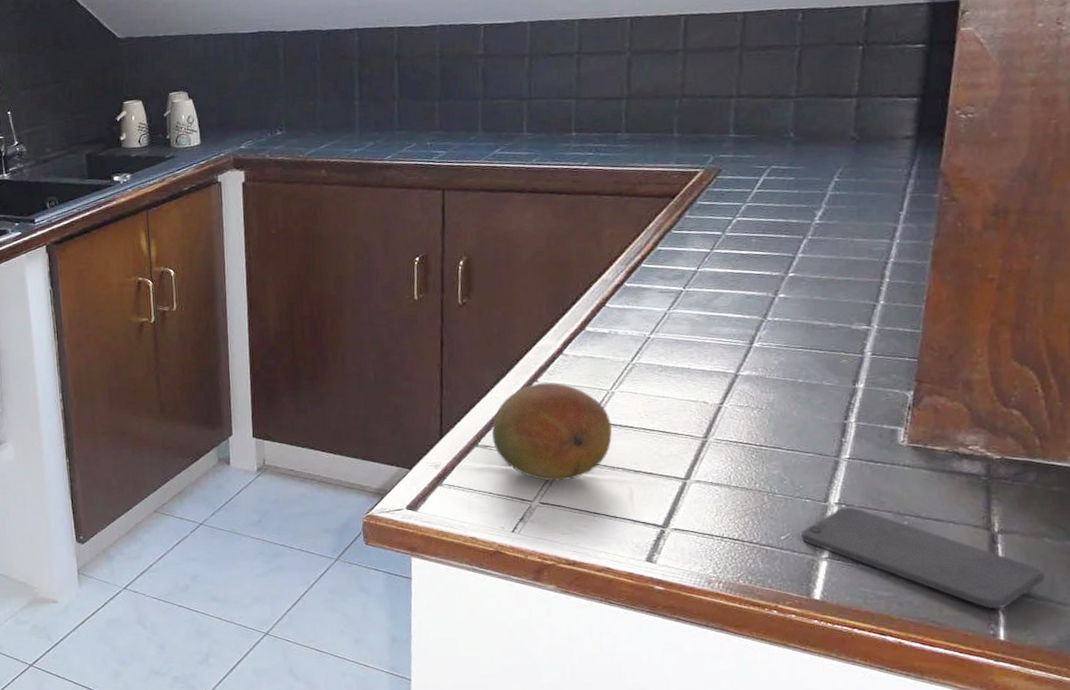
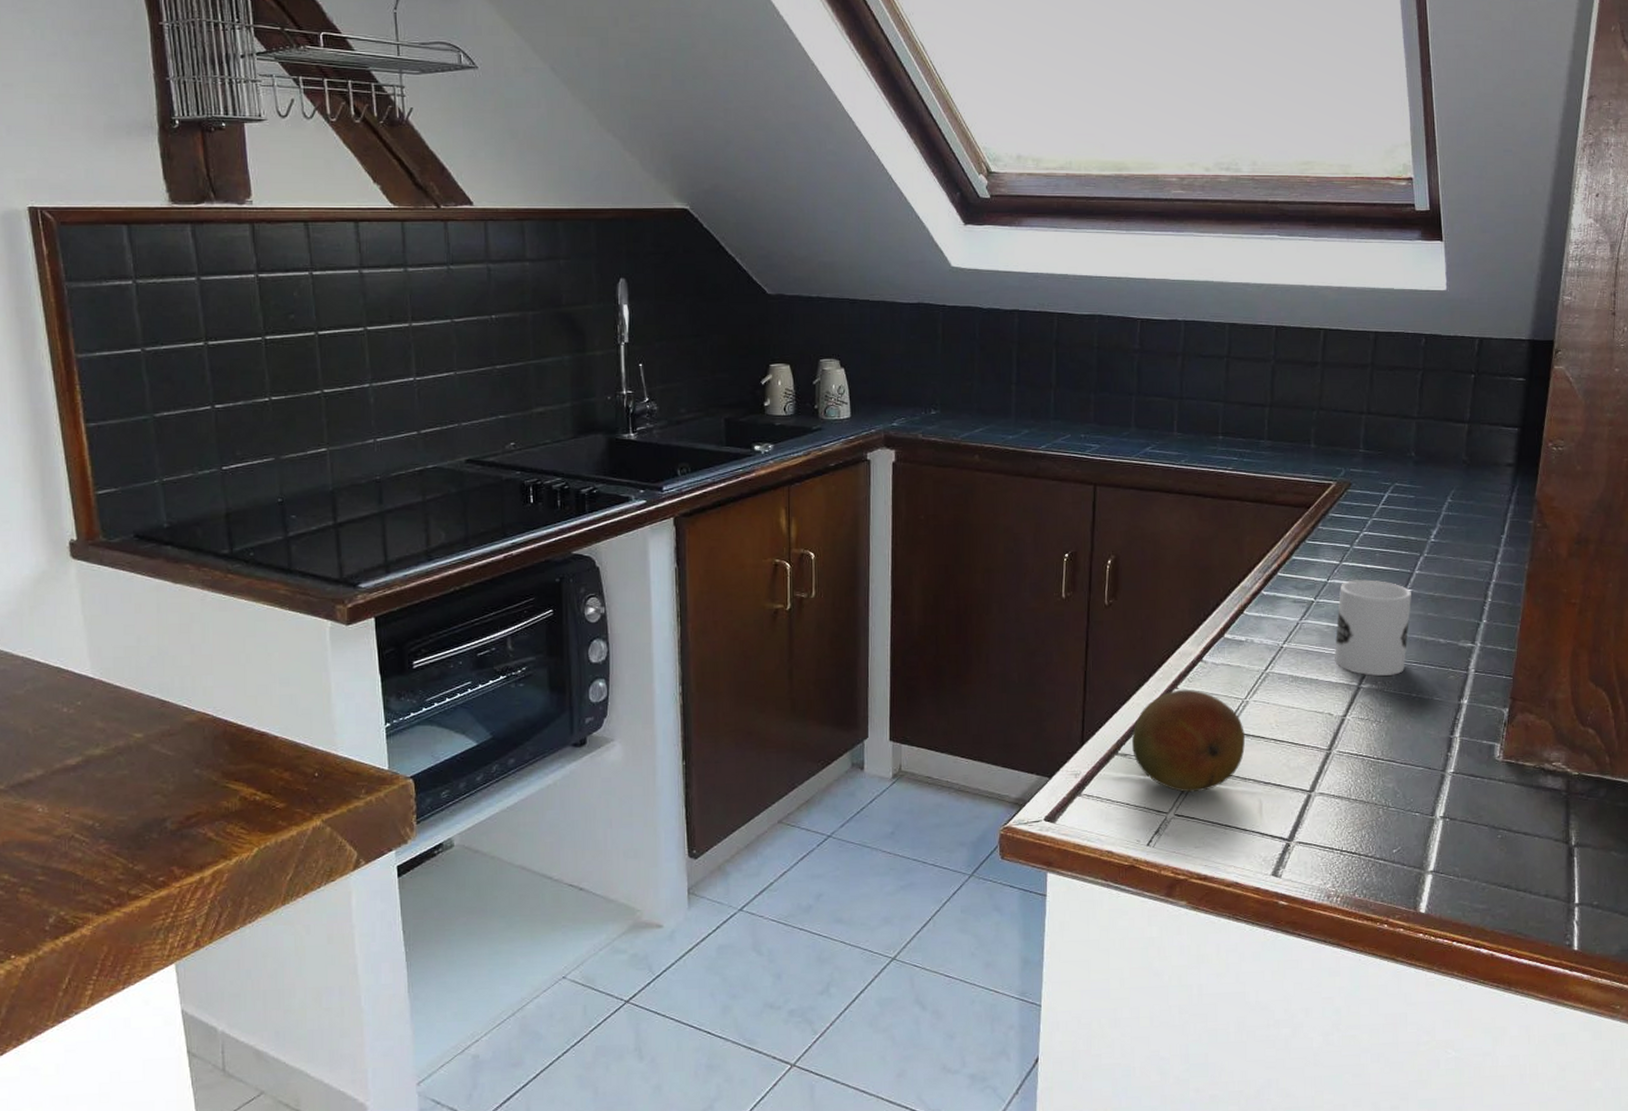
mug: none [707,266,795,363] -> present [1334,580,1411,676]
smartphone: present [802,507,1045,609] -> none [1411,820,1612,920]

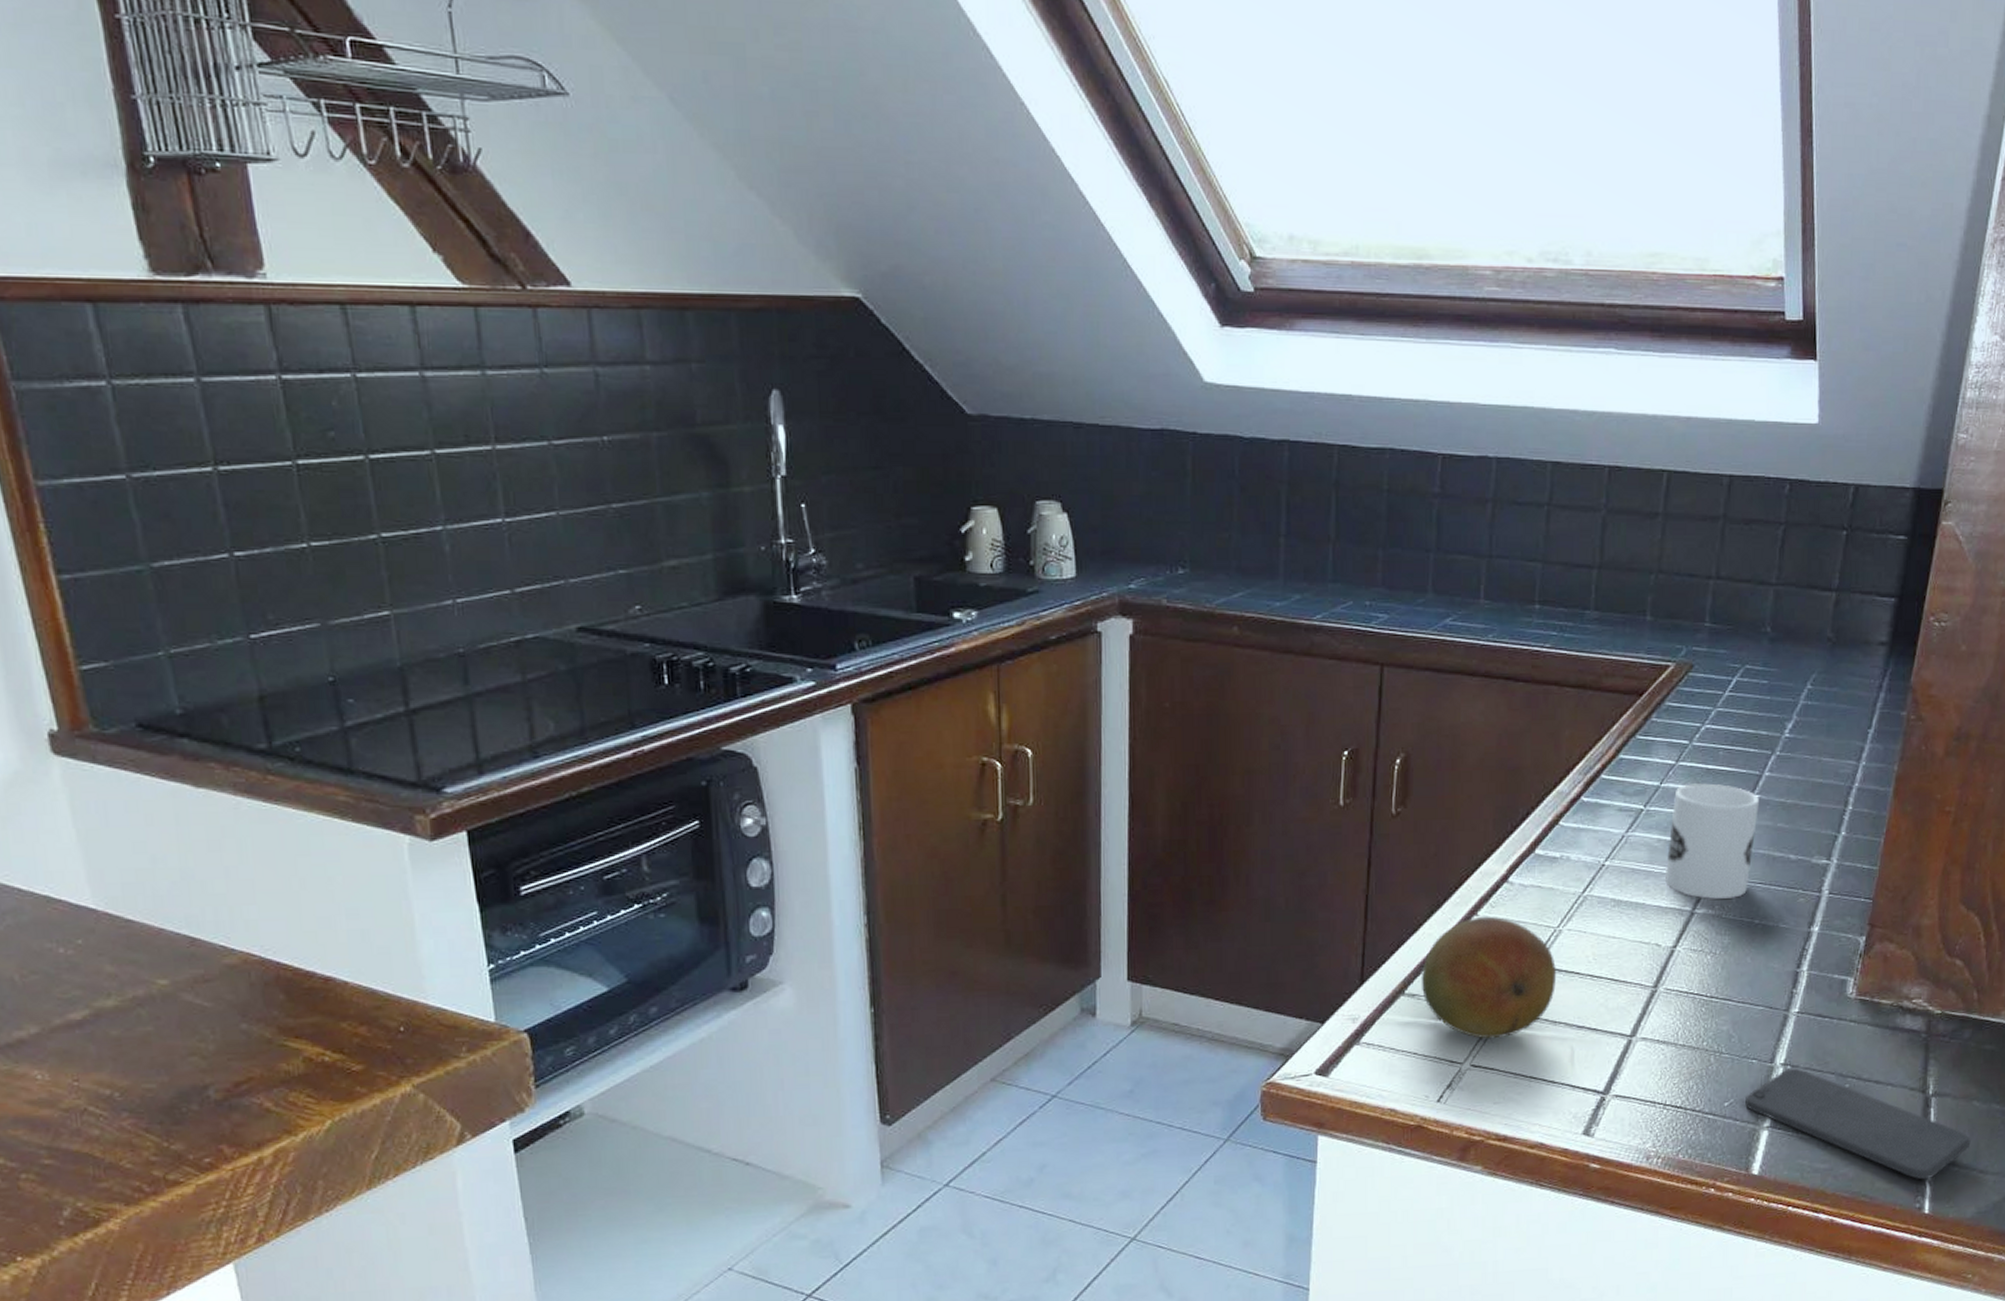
smartphone: none [1411,820,1612,920] -> present [1745,1068,1971,1180]

